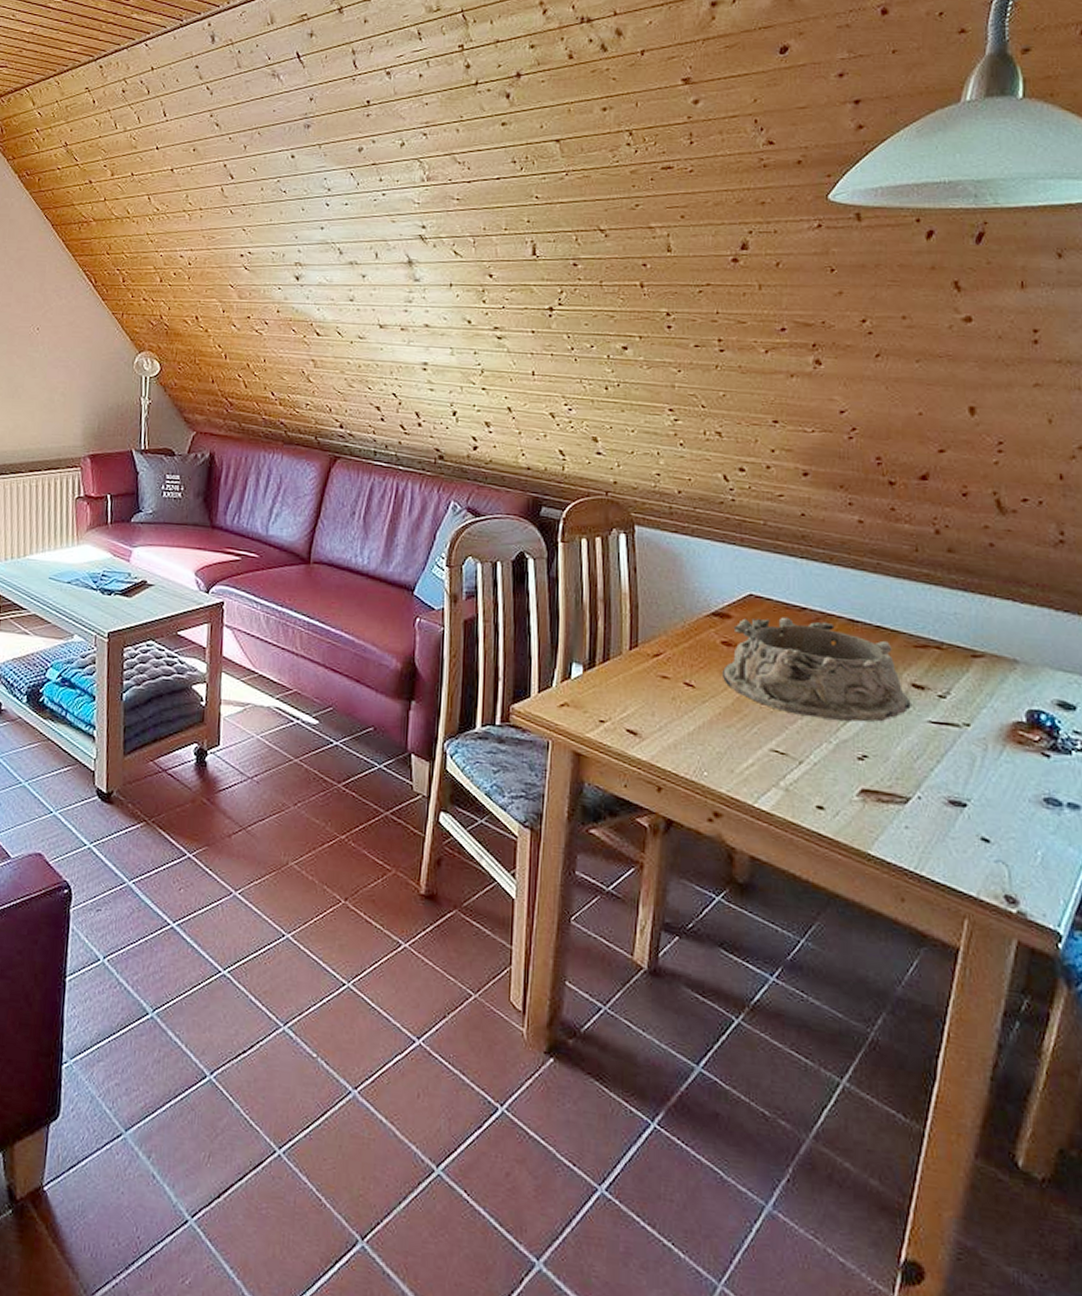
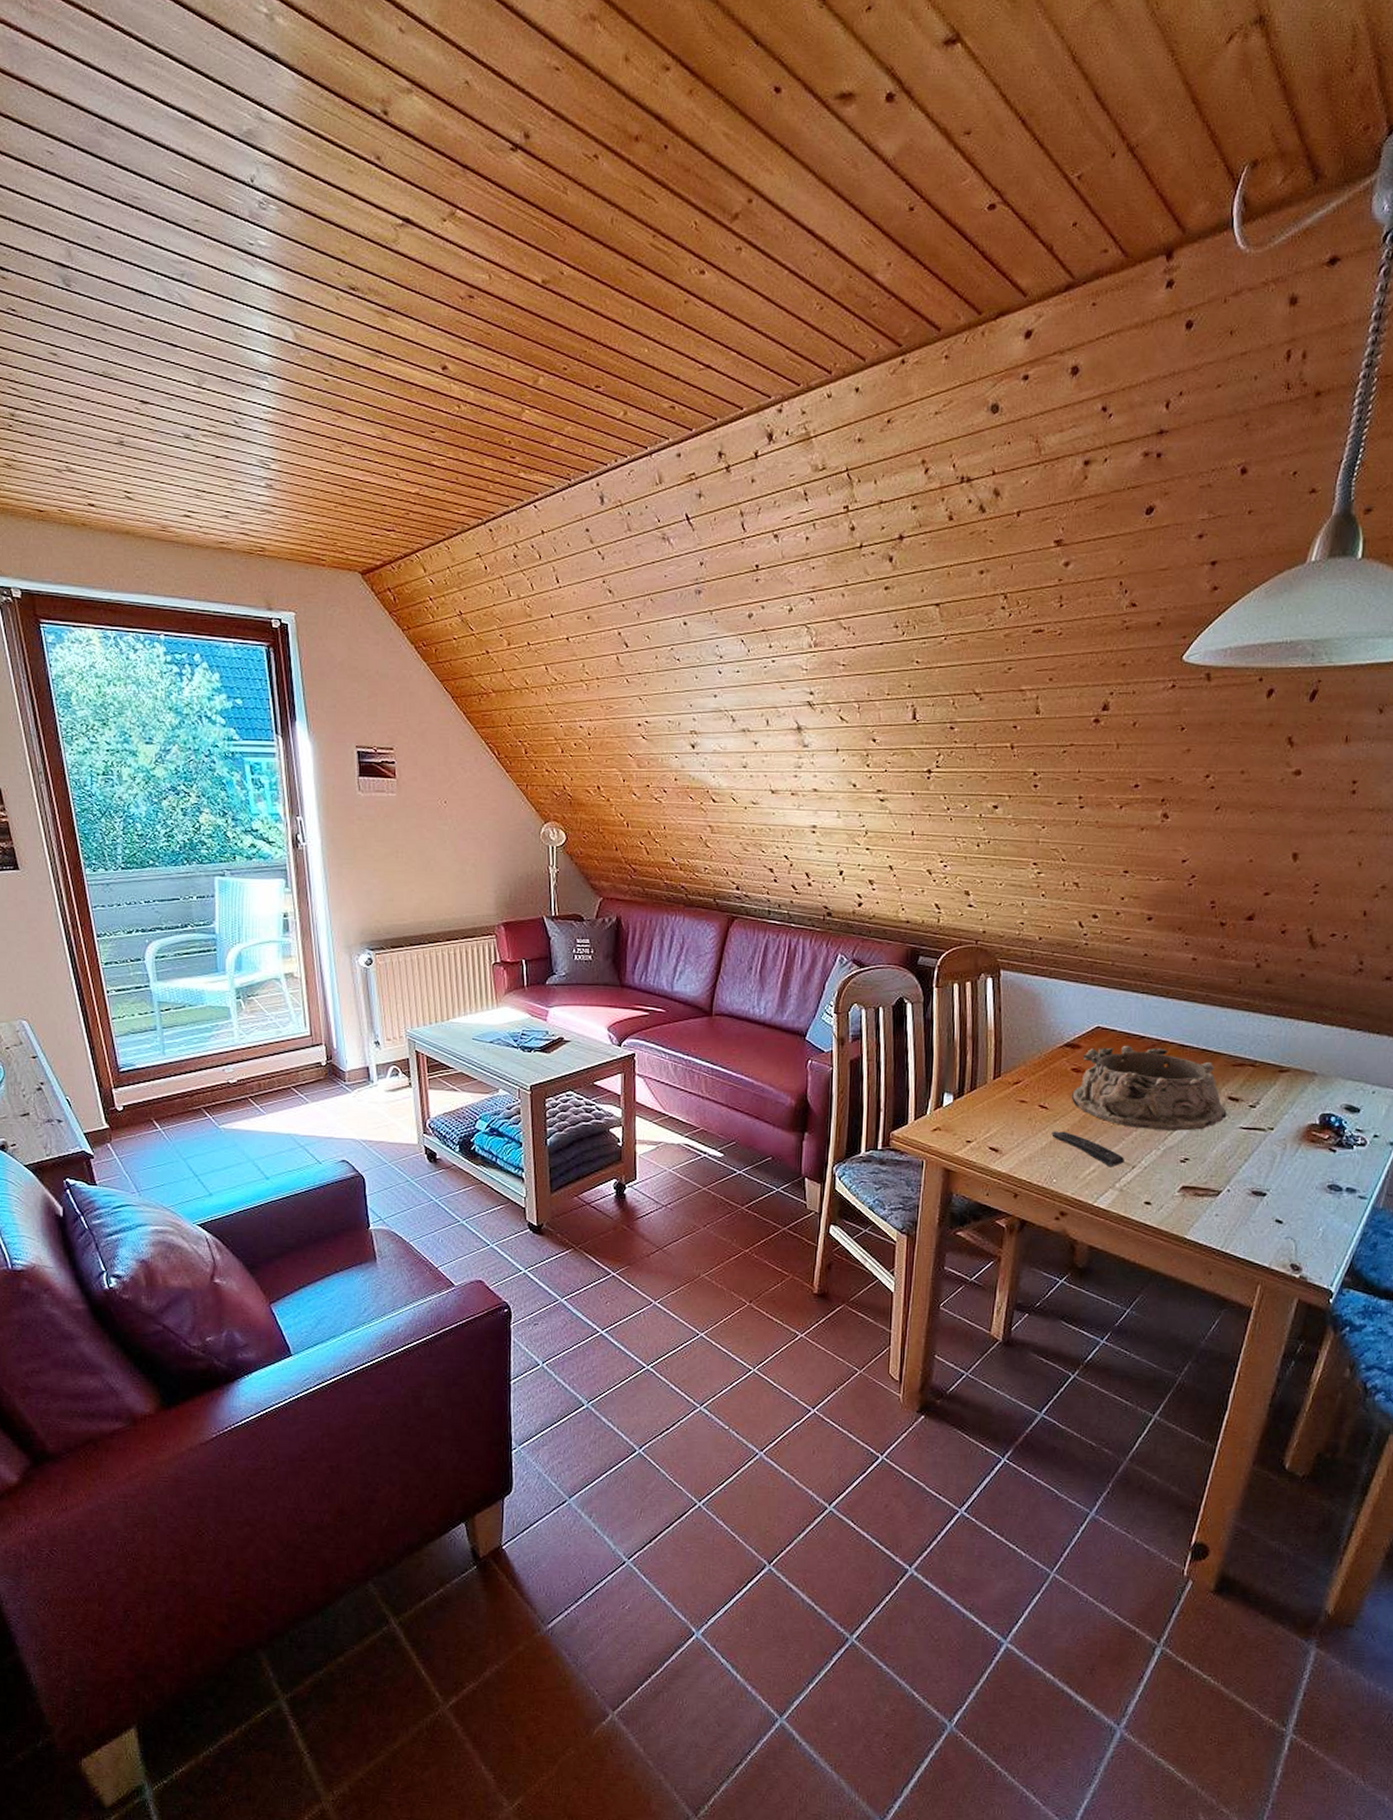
remote control: none [700,714,789,760] -> present [1051,1131,1124,1166]

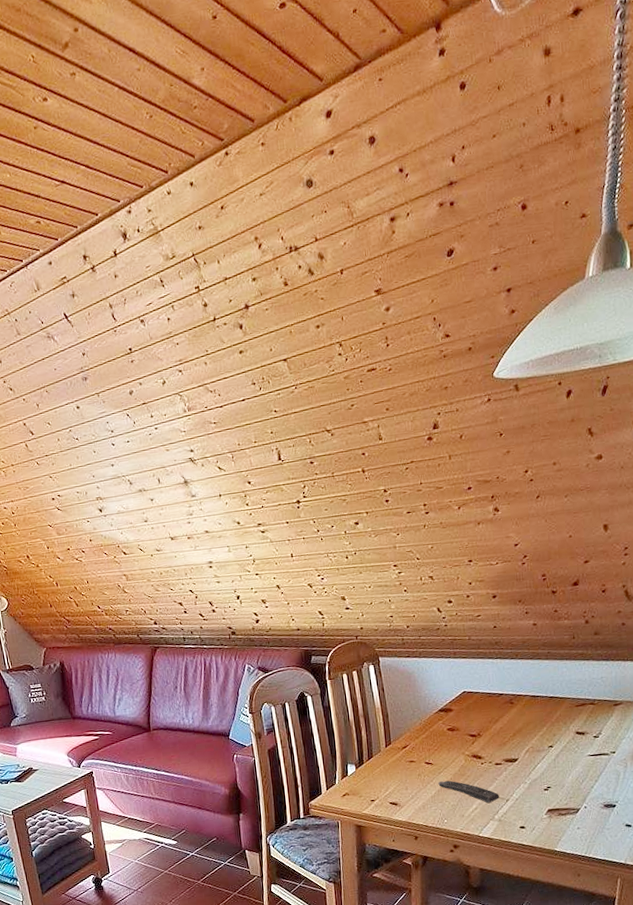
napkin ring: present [1072,1045,1227,1132] -> none [450,701,577,769]

